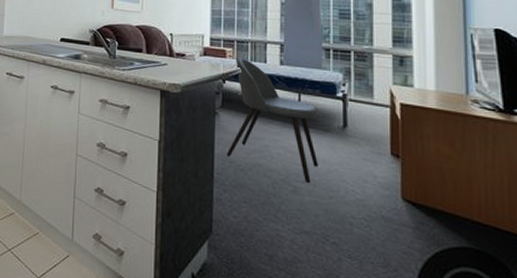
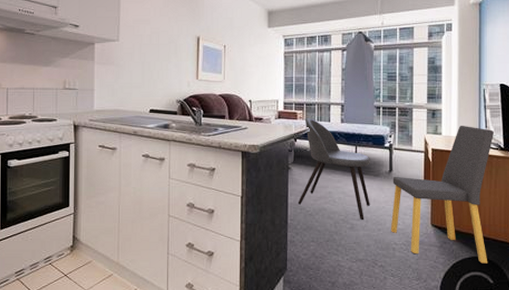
dining chair: none [345,78,488,259] -> present [390,126,494,264]

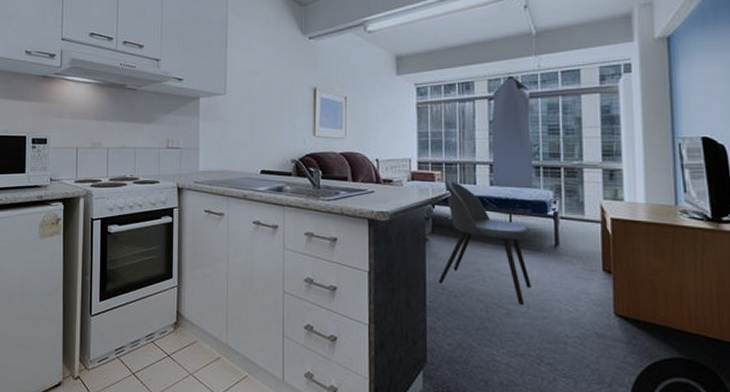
dining chair: present [390,126,494,264] -> none [559,190,698,368]

